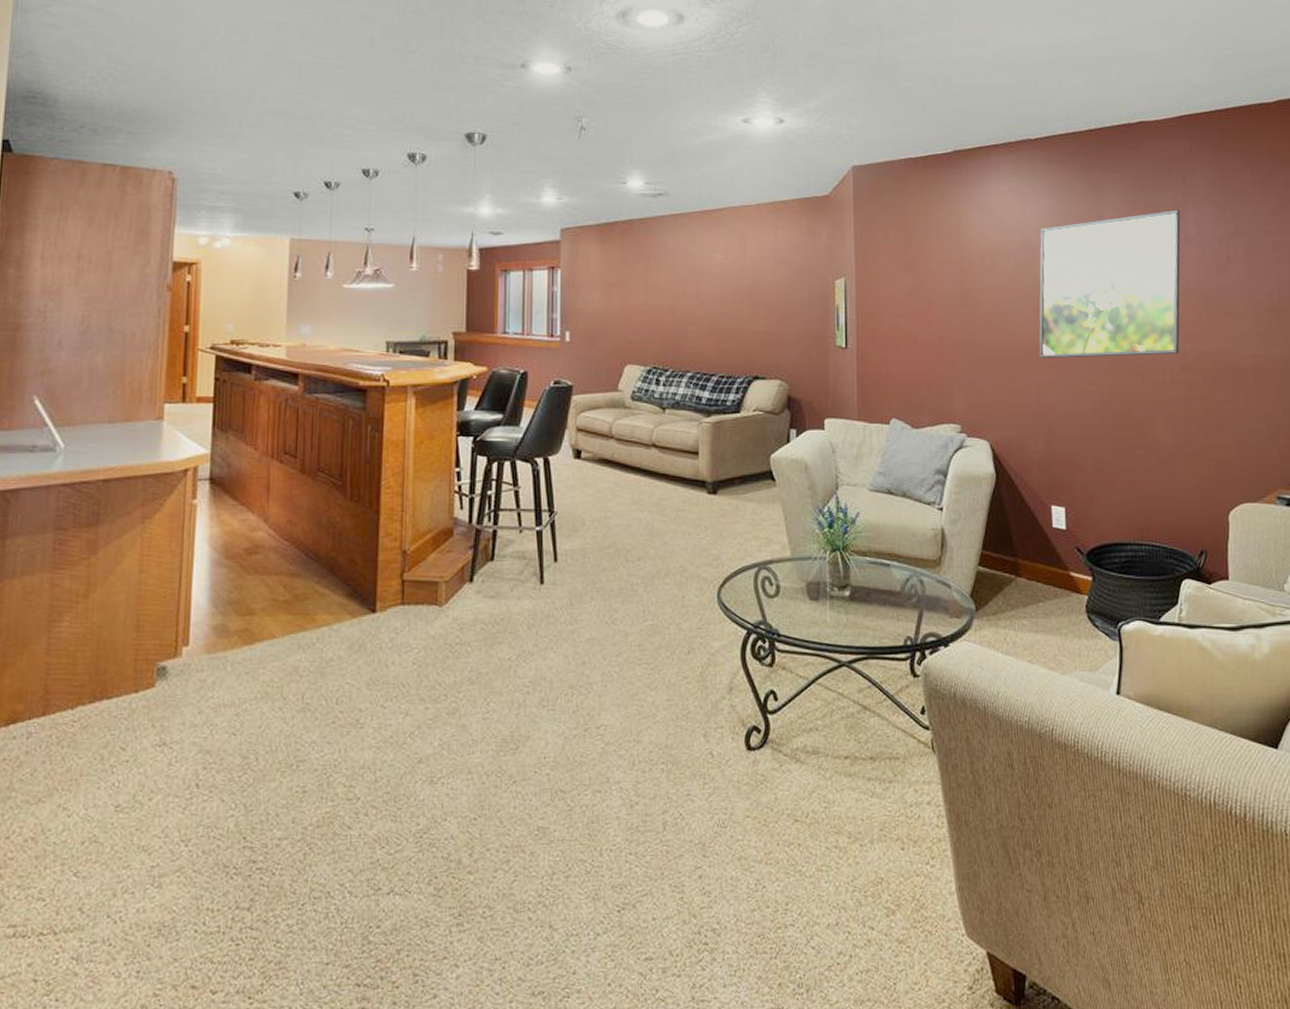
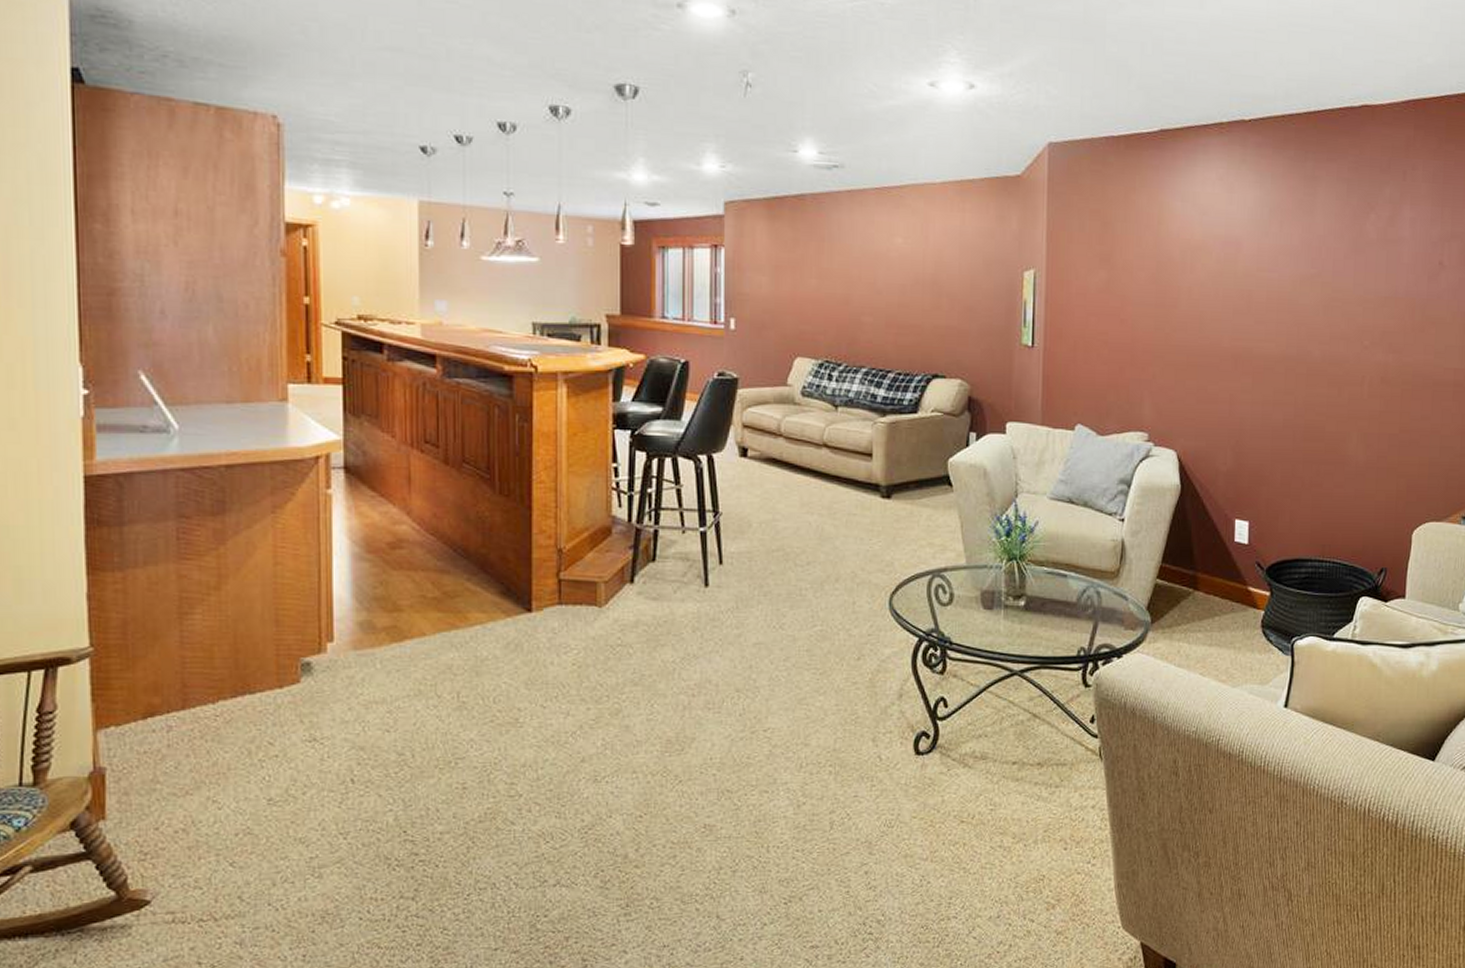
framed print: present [1039,209,1181,358] -> none [1235,207,1397,366]

